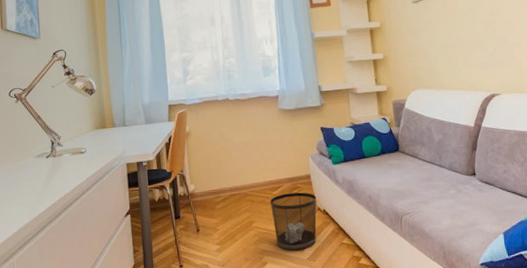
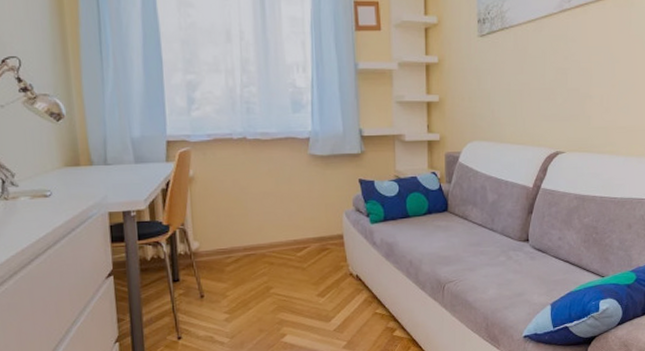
waste bin: present [270,192,317,251] -> none [293,254,349,321]

